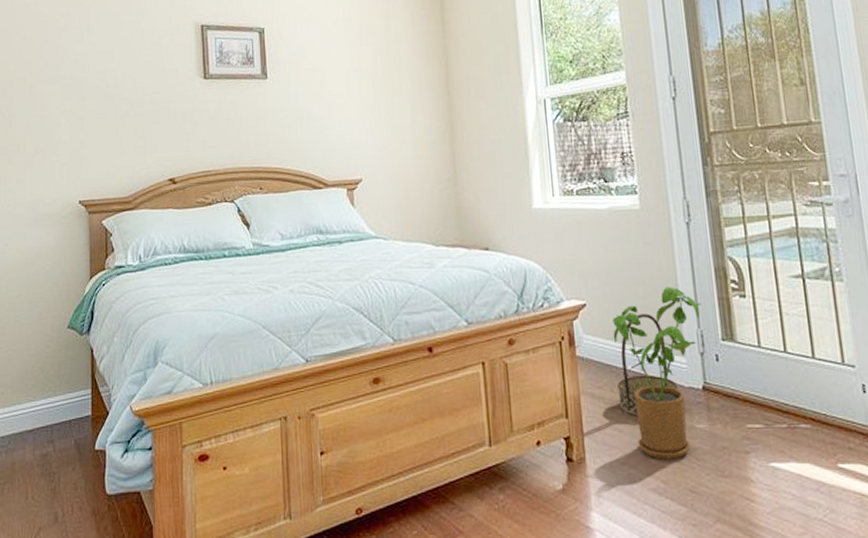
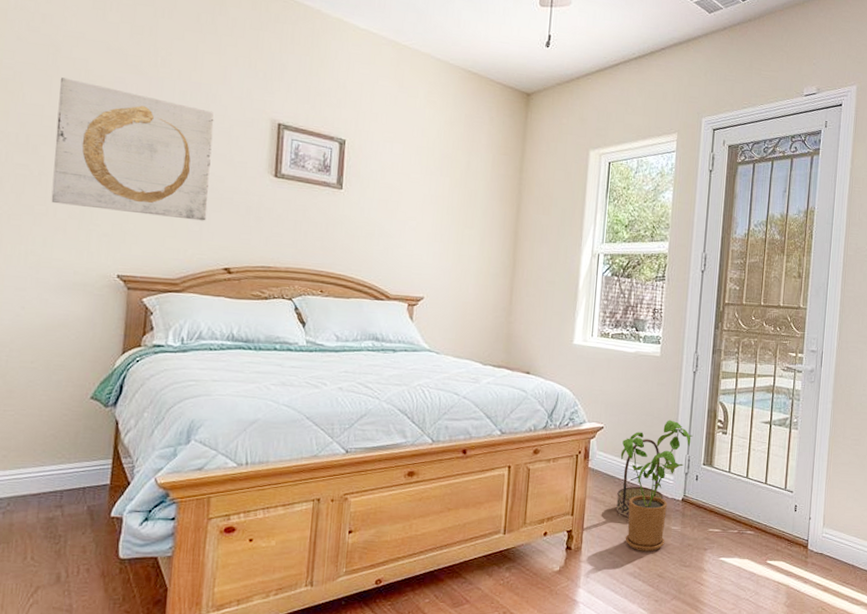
wall art: none [18,22,149,141] -> present [51,77,215,221]

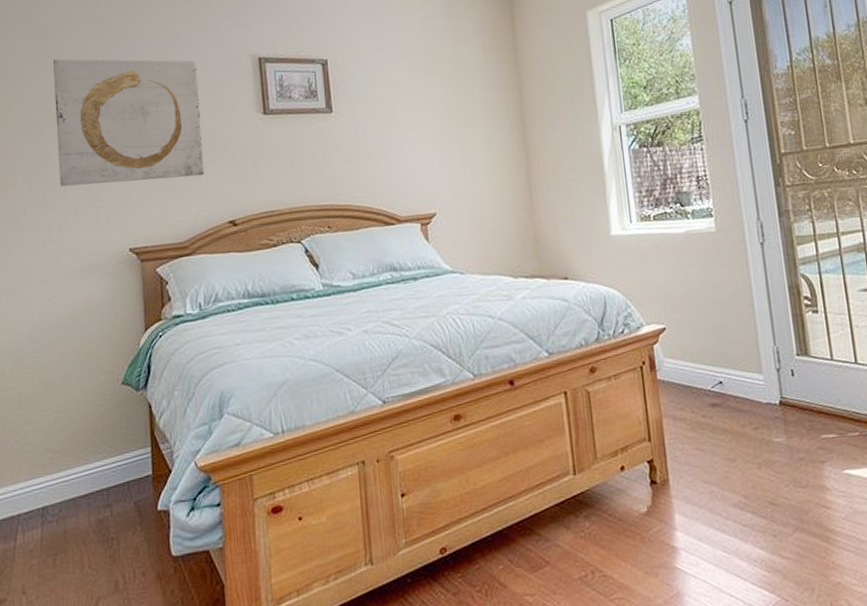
basket: present [616,439,663,518] -> none [698,333,756,435]
house plant: present [620,420,693,552] -> none [692,306,776,475]

